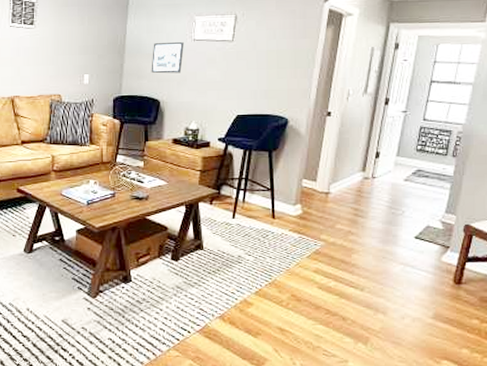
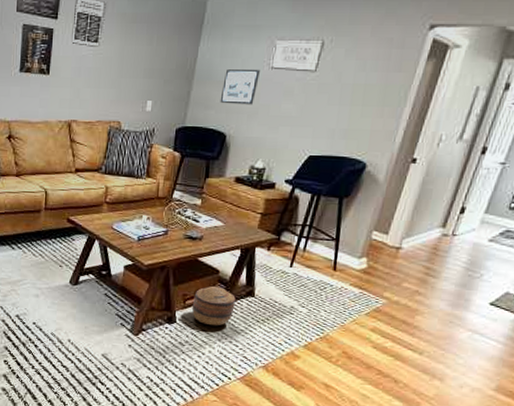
basket: none [145,242,186,281] -> present [191,286,236,326]

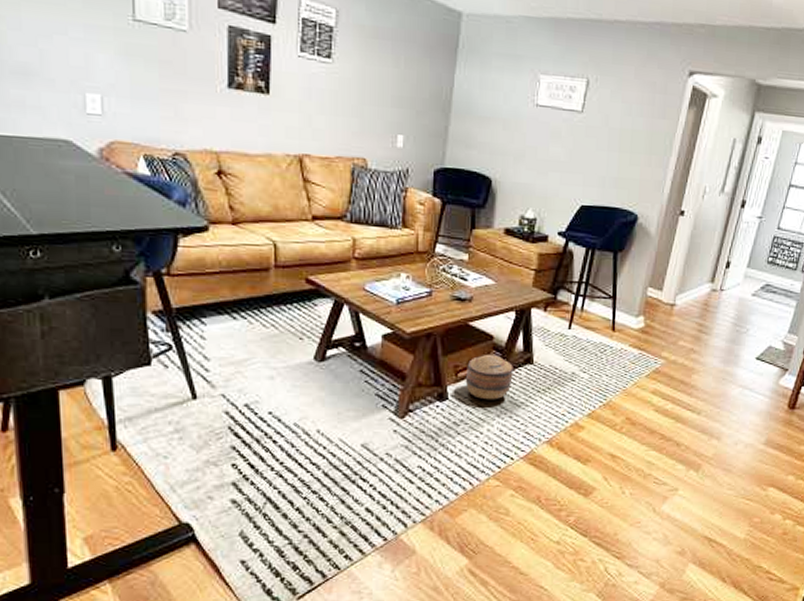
picture frame: present [220,69,260,105] -> none [482,104,524,146]

